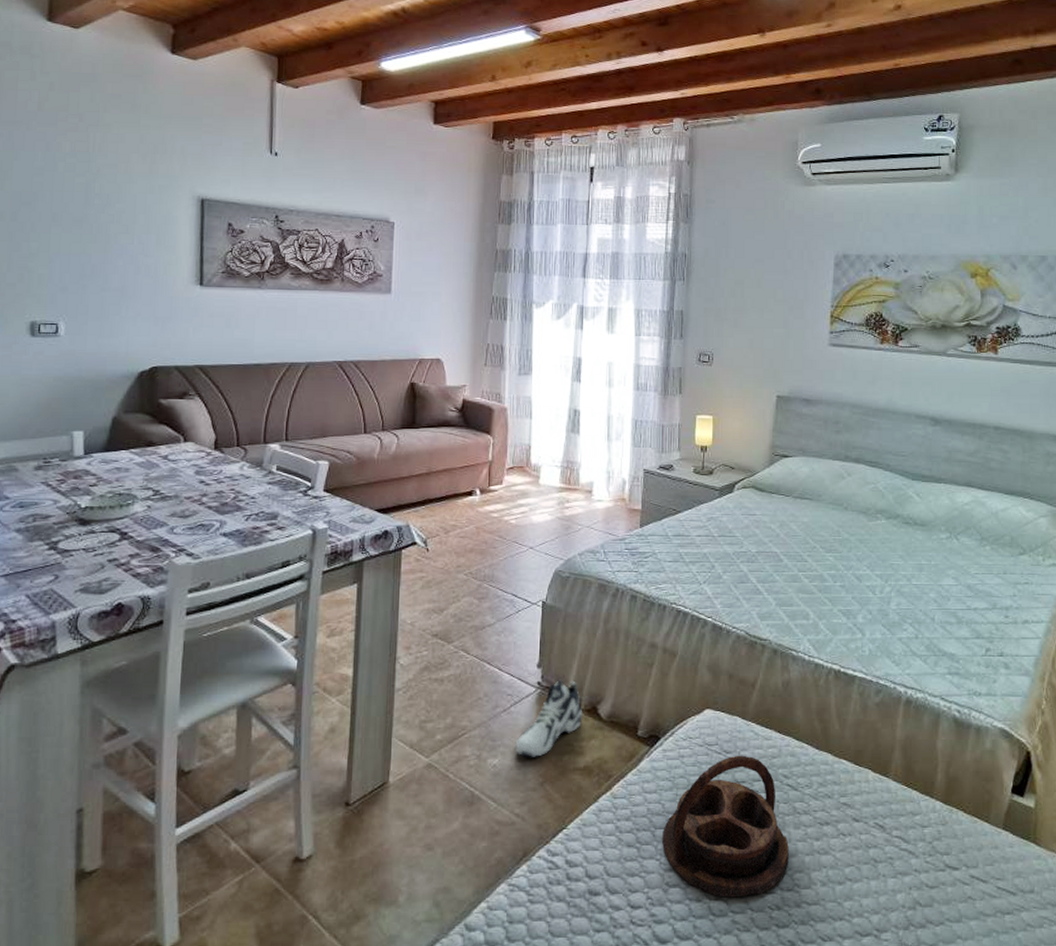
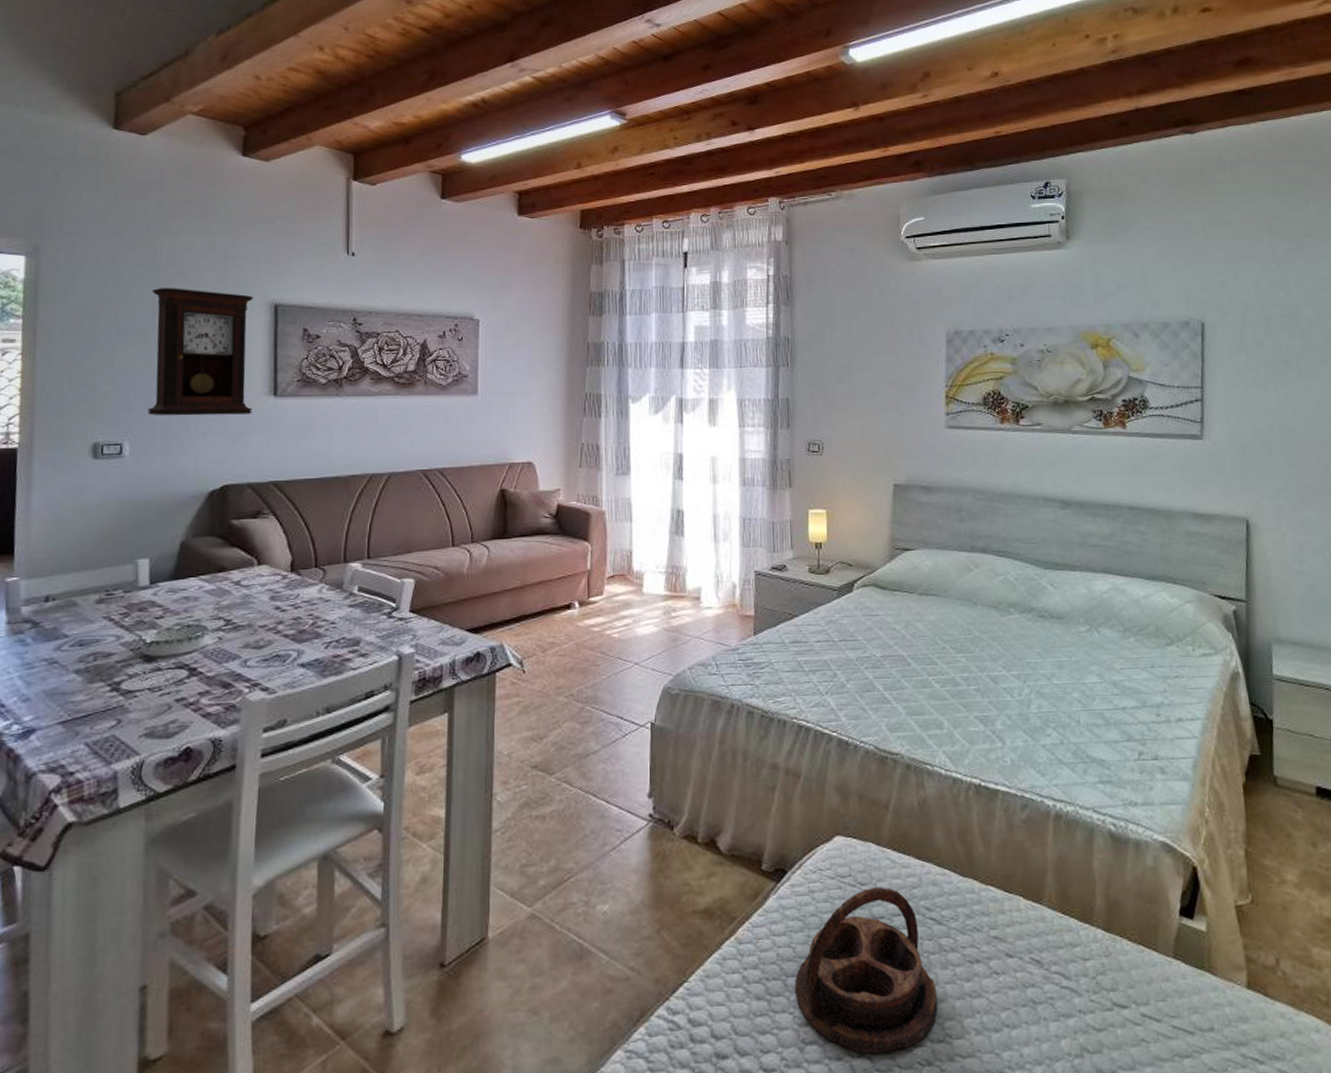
pendulum clock: none [81,178,181,302] -> present [148,288,253,416]
sneaker: present [515,679,583,758] -> none [627,809,701,902]

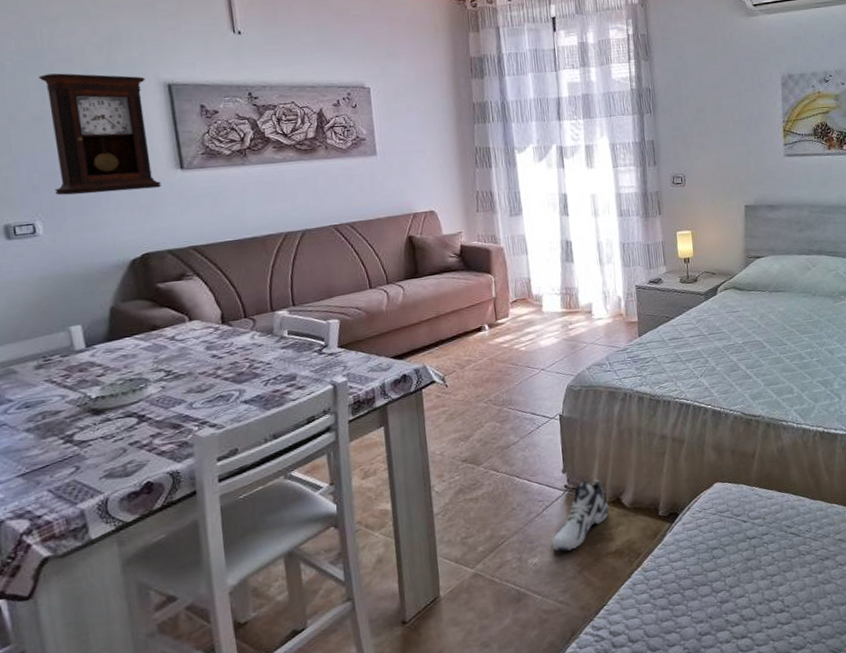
sneaker: none [627,809,701,902] -> present [551,479,609,552]
serving tray: present [795,886,938,1054] -> none [690,515,799,636]

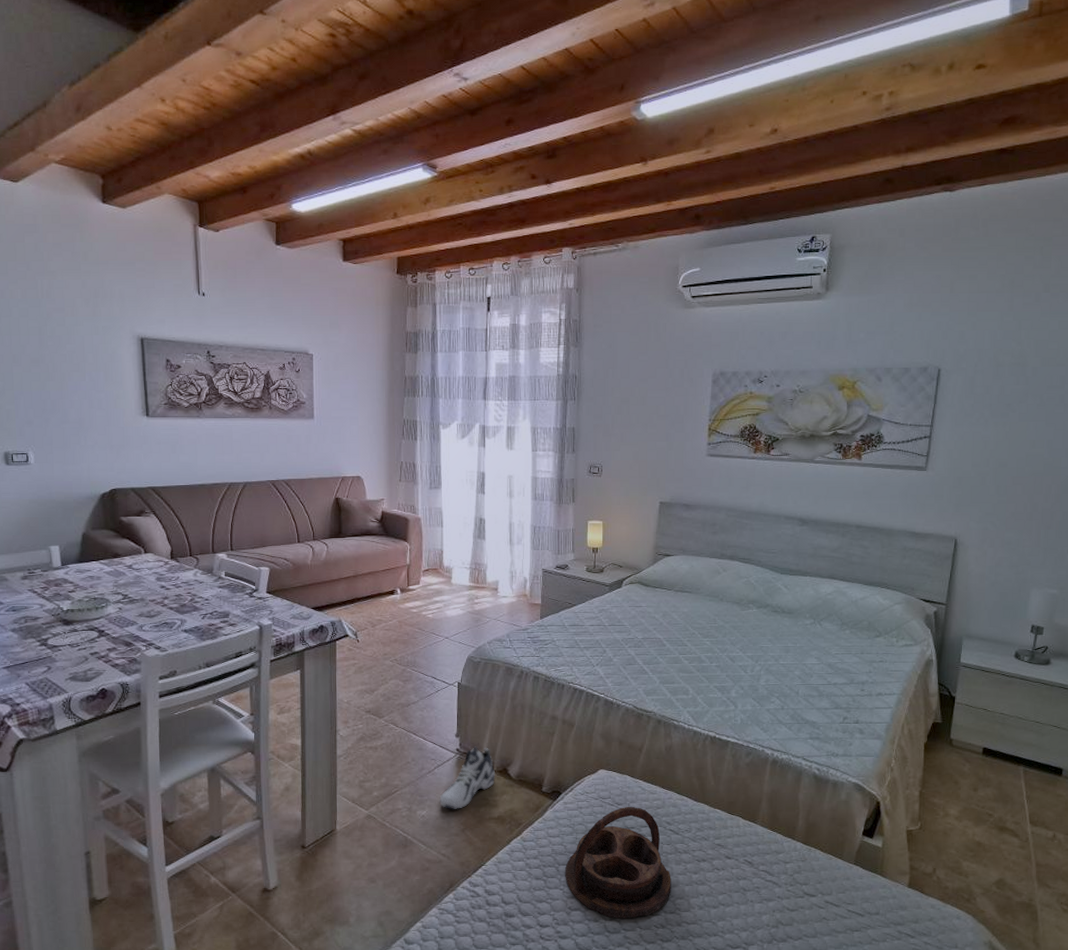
pendulum clock: present [39,73,162,195] -> none [38,322,130,431]
serving tray: none [690,515,799,636] -> present [565,806,671,919]

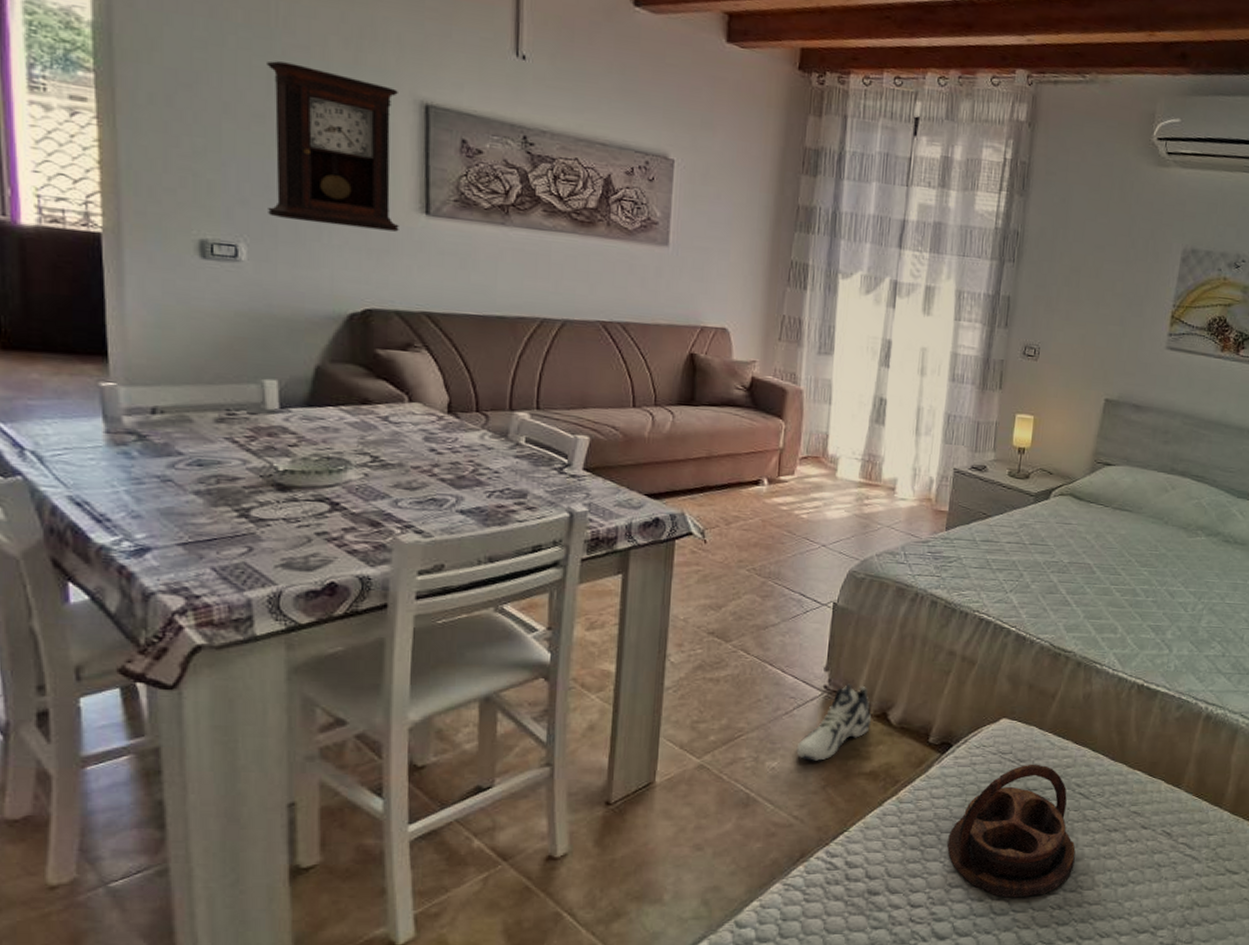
pendulum clock: none [38,322,130,431] -> present [267,61,399,232]

